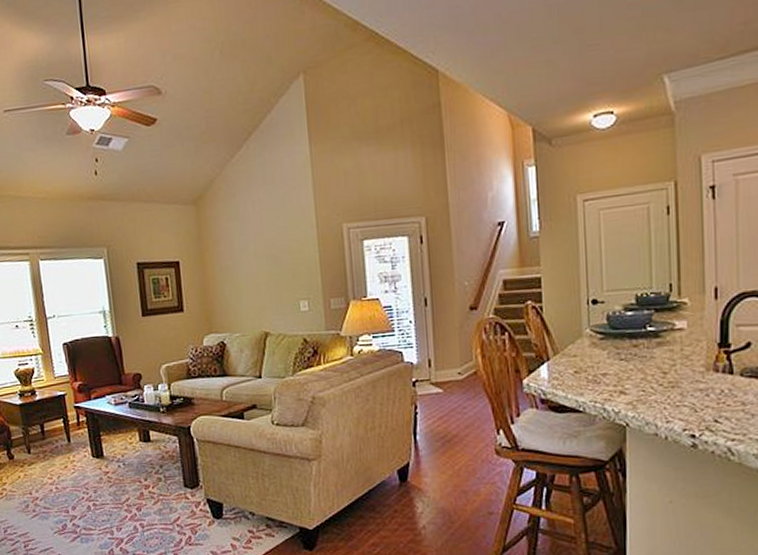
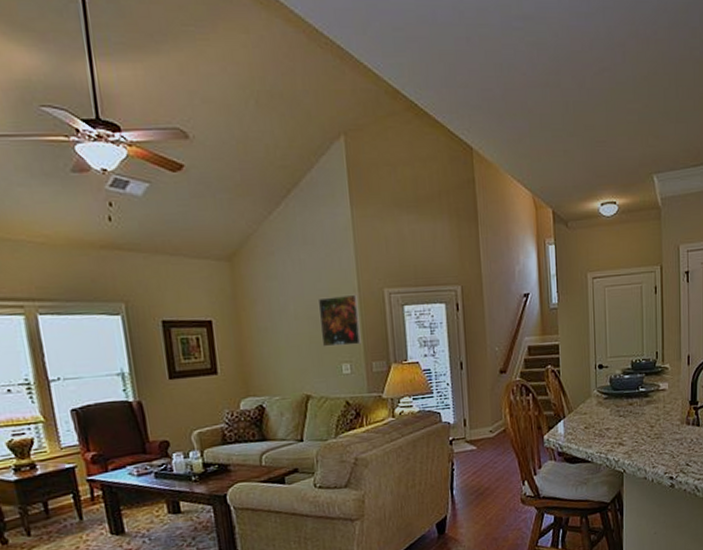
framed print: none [276,230,320,285] -> present [317,294,363,347]

